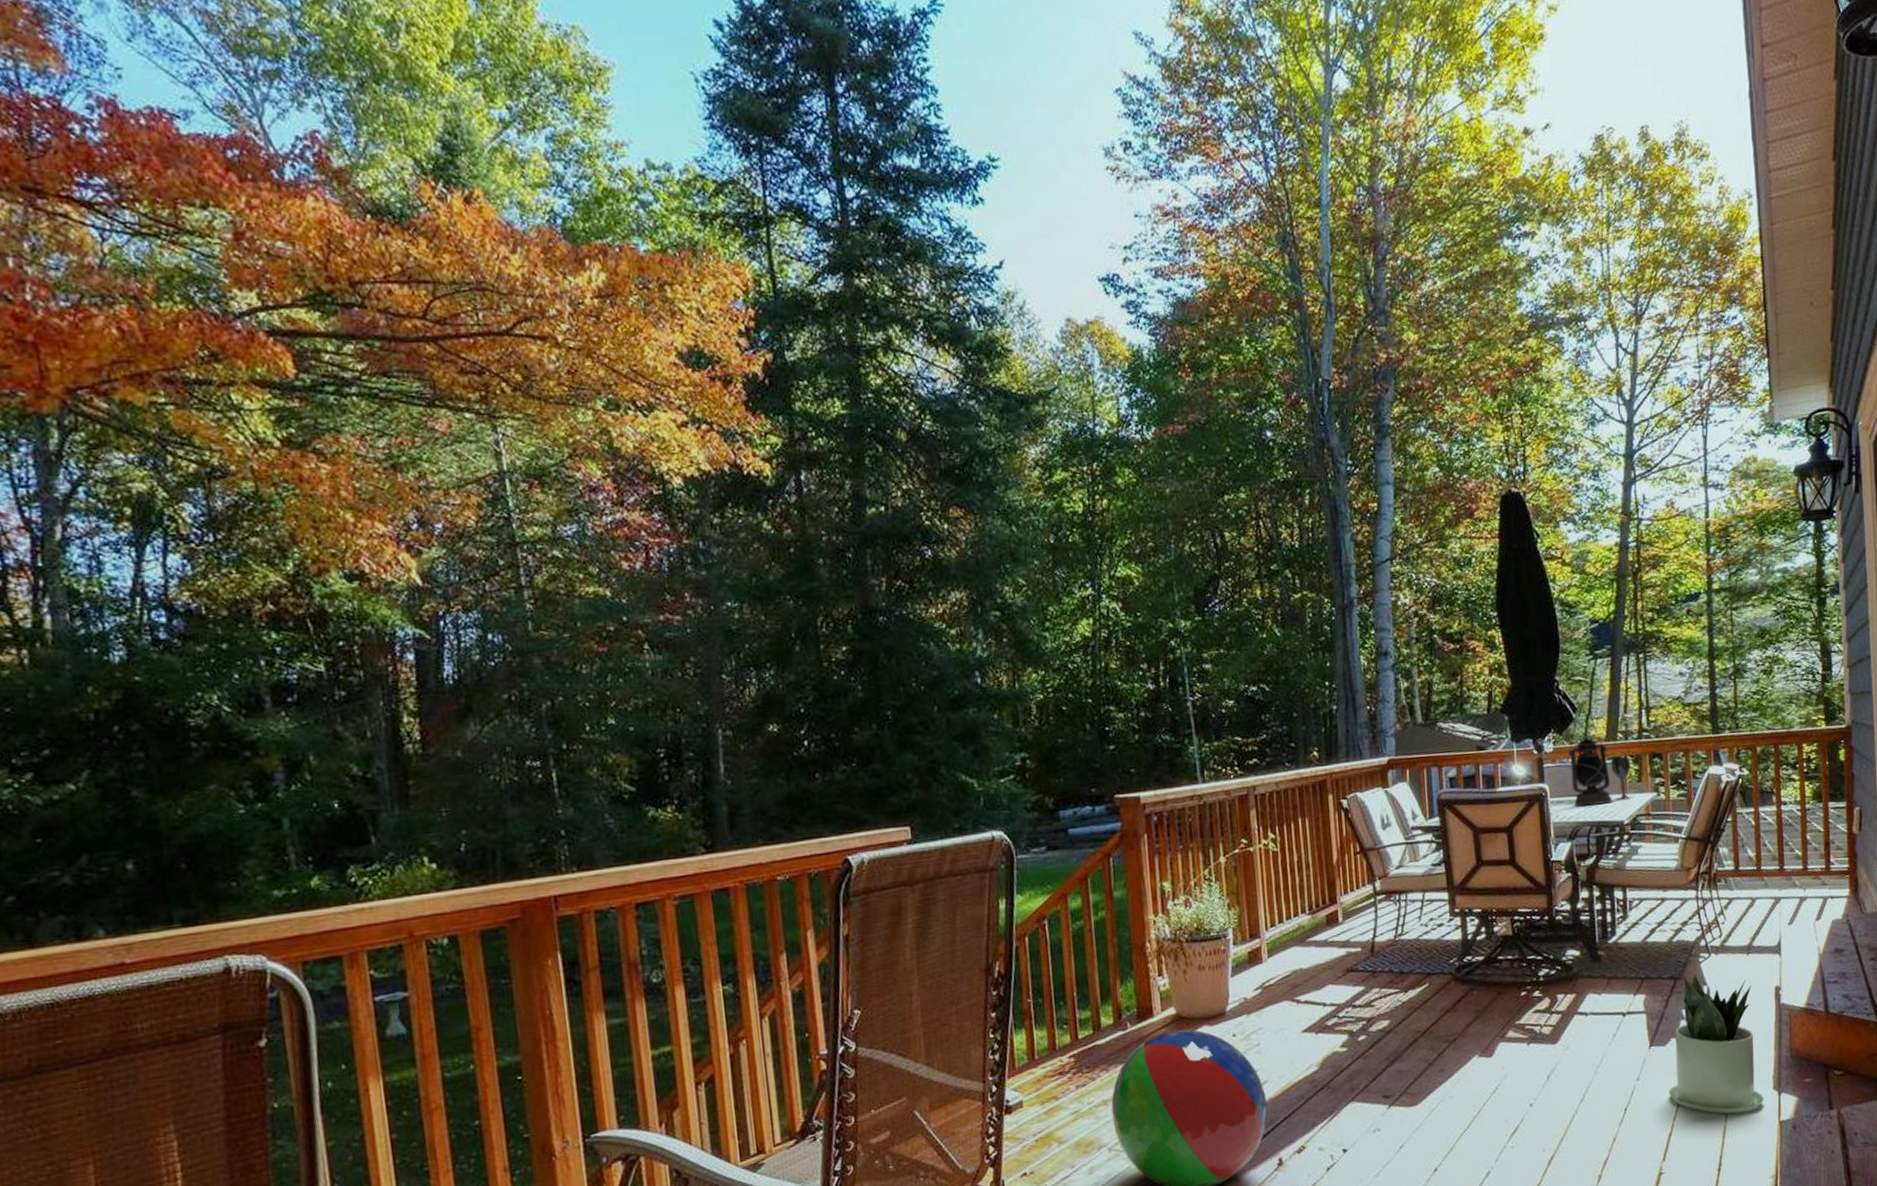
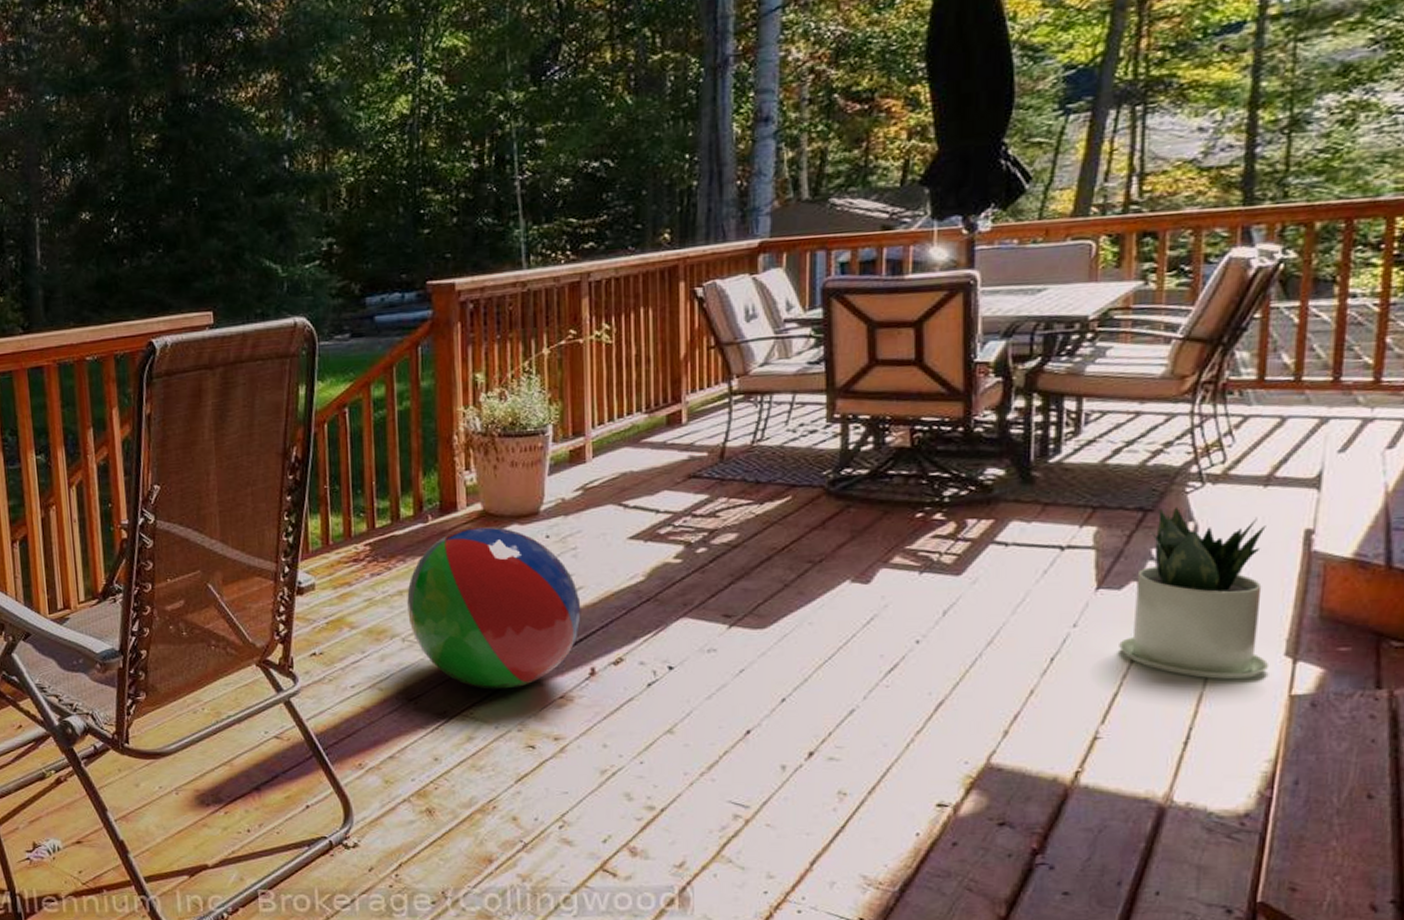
lantern: present [1569,704,1613,807] -> none [1014,172,1075,298]
wine glass: present [1610,754,1634,800] -> none [1075,233,1107,290]

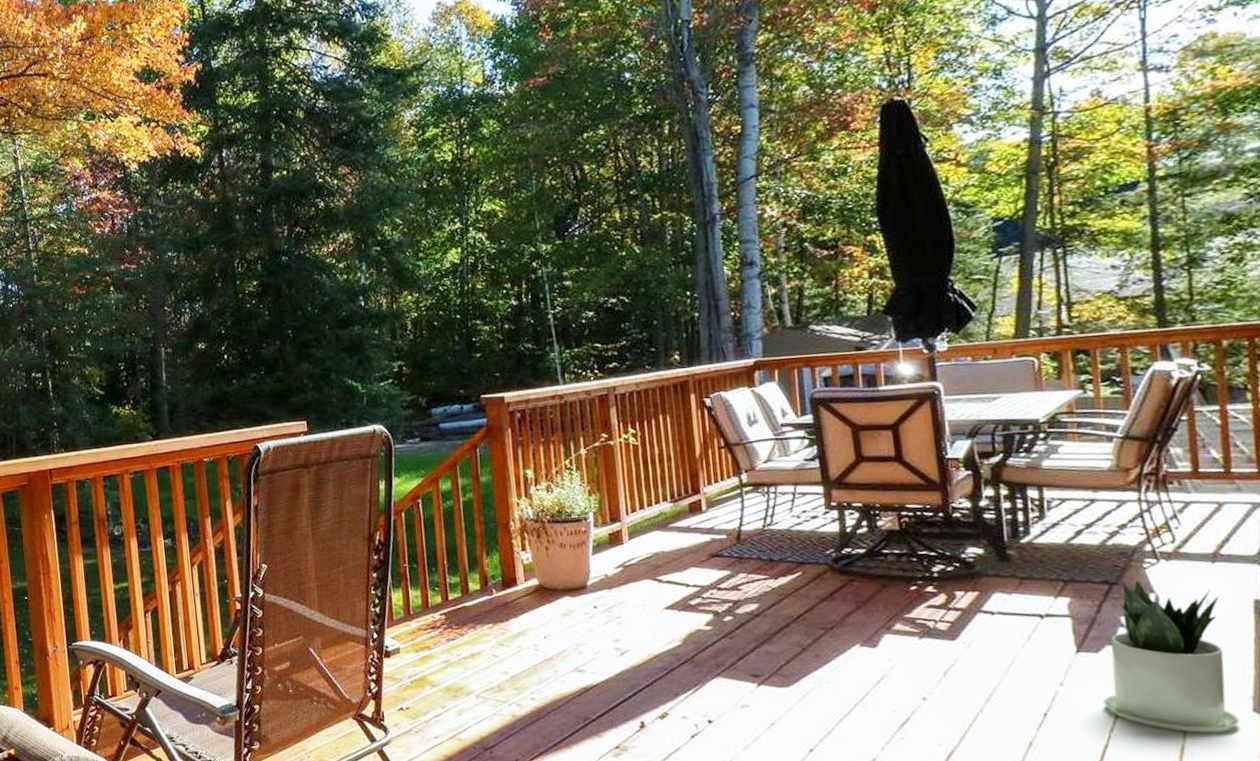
beach ball: present [407,526,581,690] -> none [478,598,629,740]

